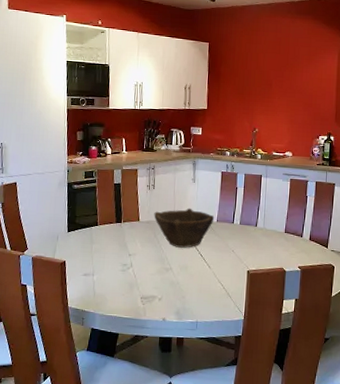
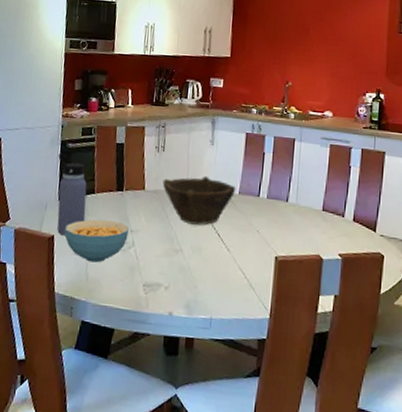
water bottle: none [66,193,91,261] -> present [57,152,87,236]
cereal bowl: none [74,246,127,282] -> present [65,219,129,263]

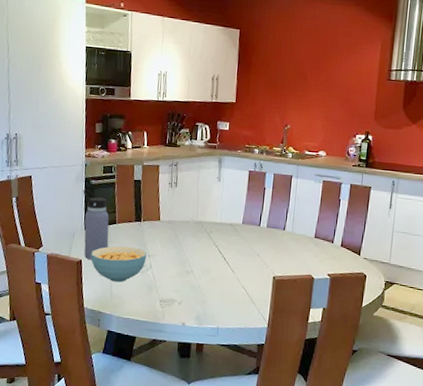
bowl: present [162,175,236,225] -> none [175,208,240,250]

